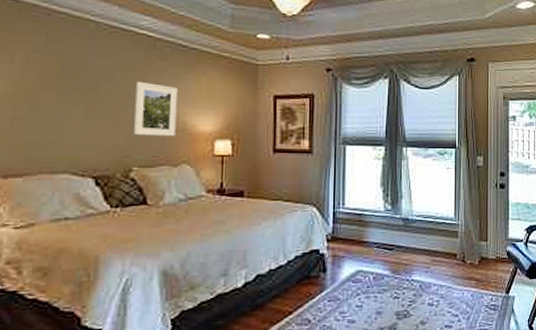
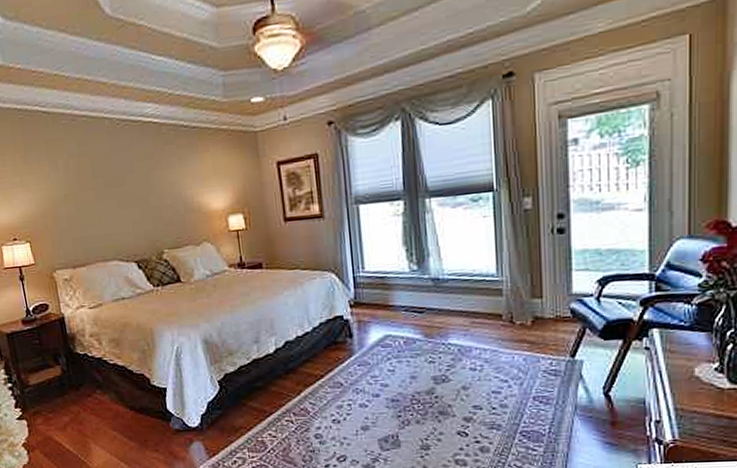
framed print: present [132,81,178,137] -> none [152,168,193,221]

